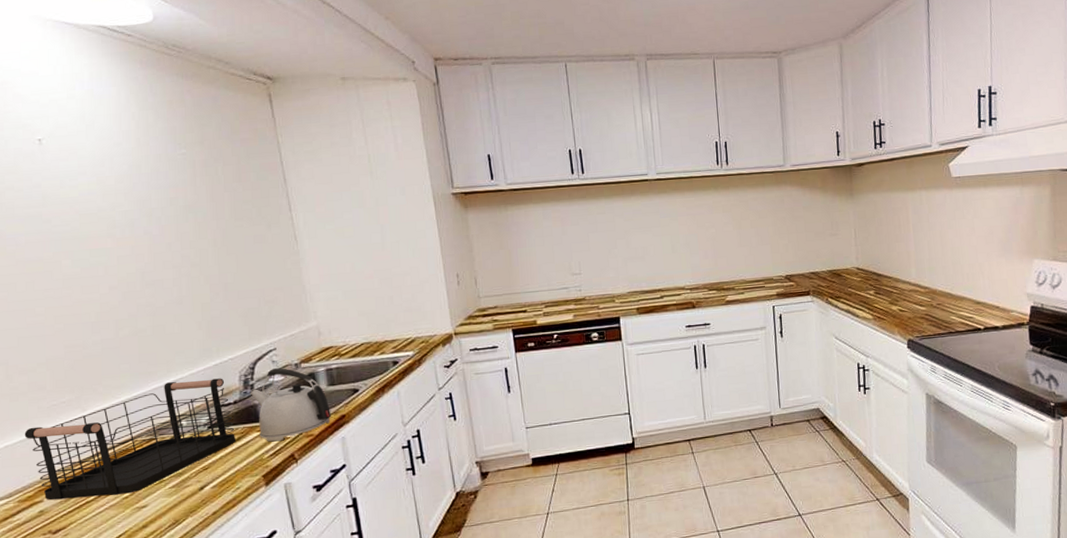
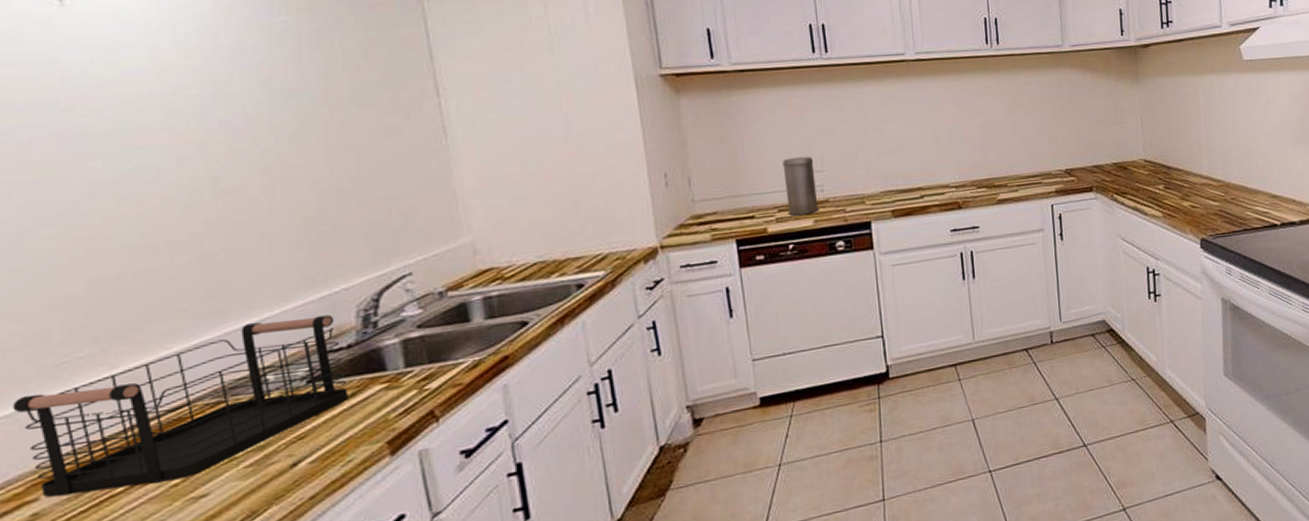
kettle: present [250,368,331,442] -> none [371,298,488,397]
canister: none [548,261,577,311] -> present [782,156,819,216]

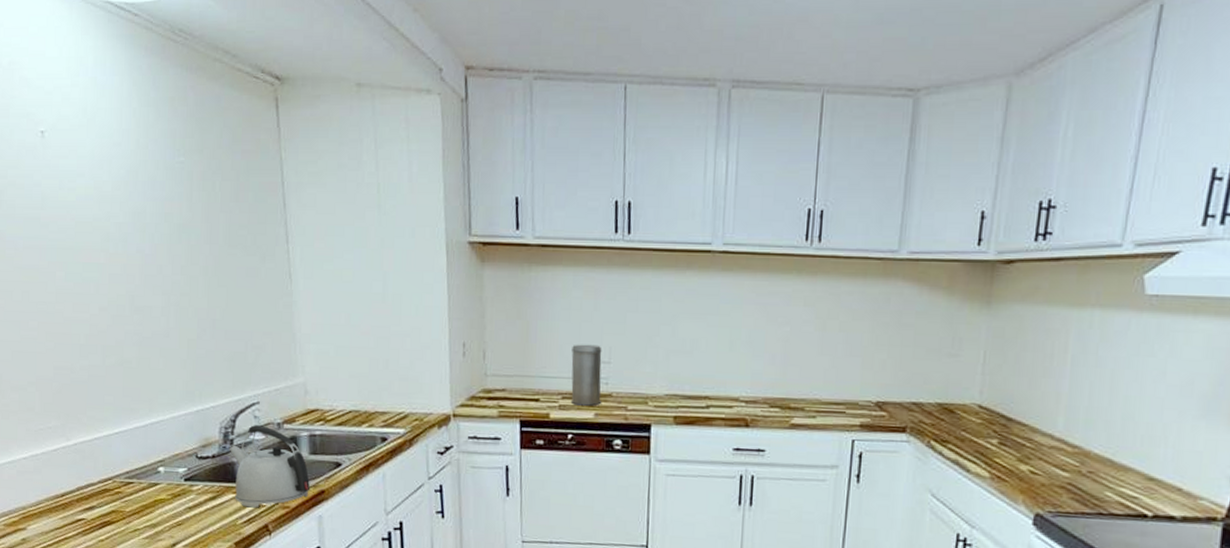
dish rack: present [12,315,348,497] -> none [12,423,211,537]
kettle: none [371,298,488,397] -> present [229,425,310,508]

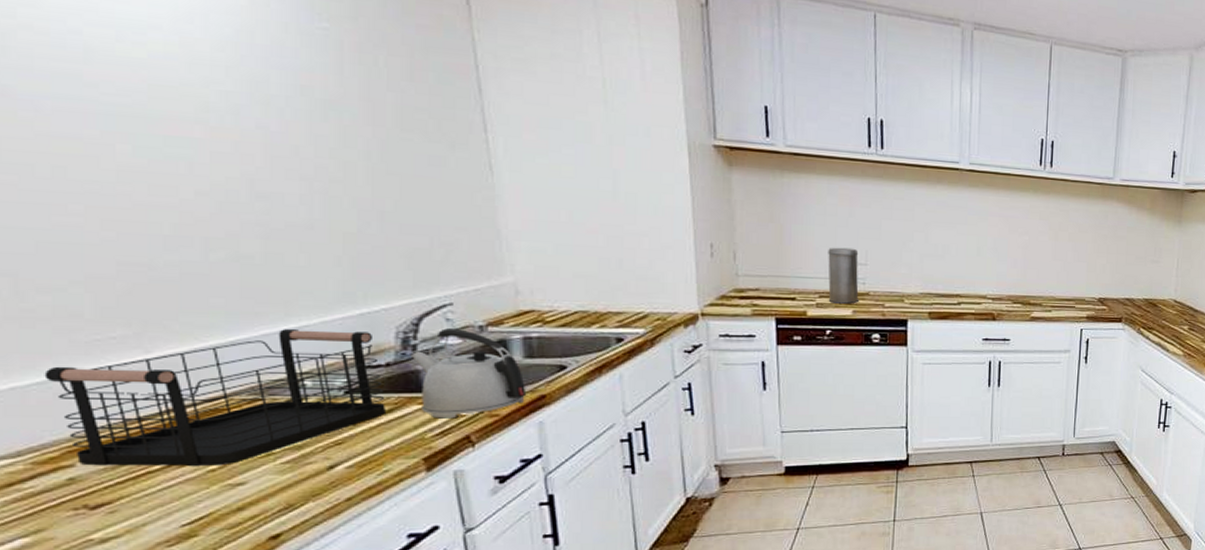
dish rack: none [12,423,211,537] -> present [44,329,385,466]

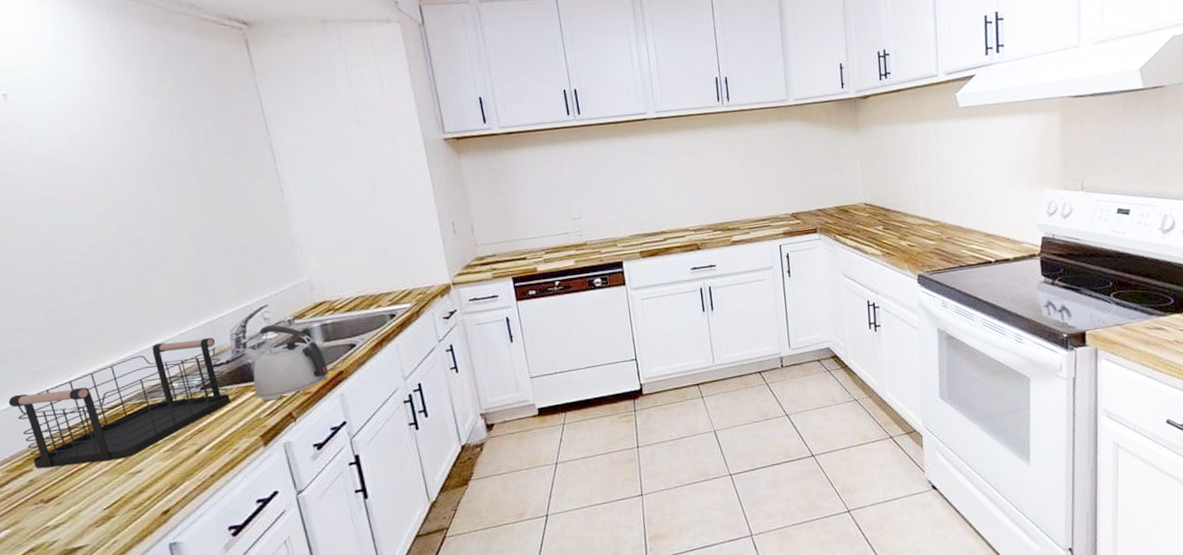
canister: present [828,247,859,304] -> none [547,205,579,257]

